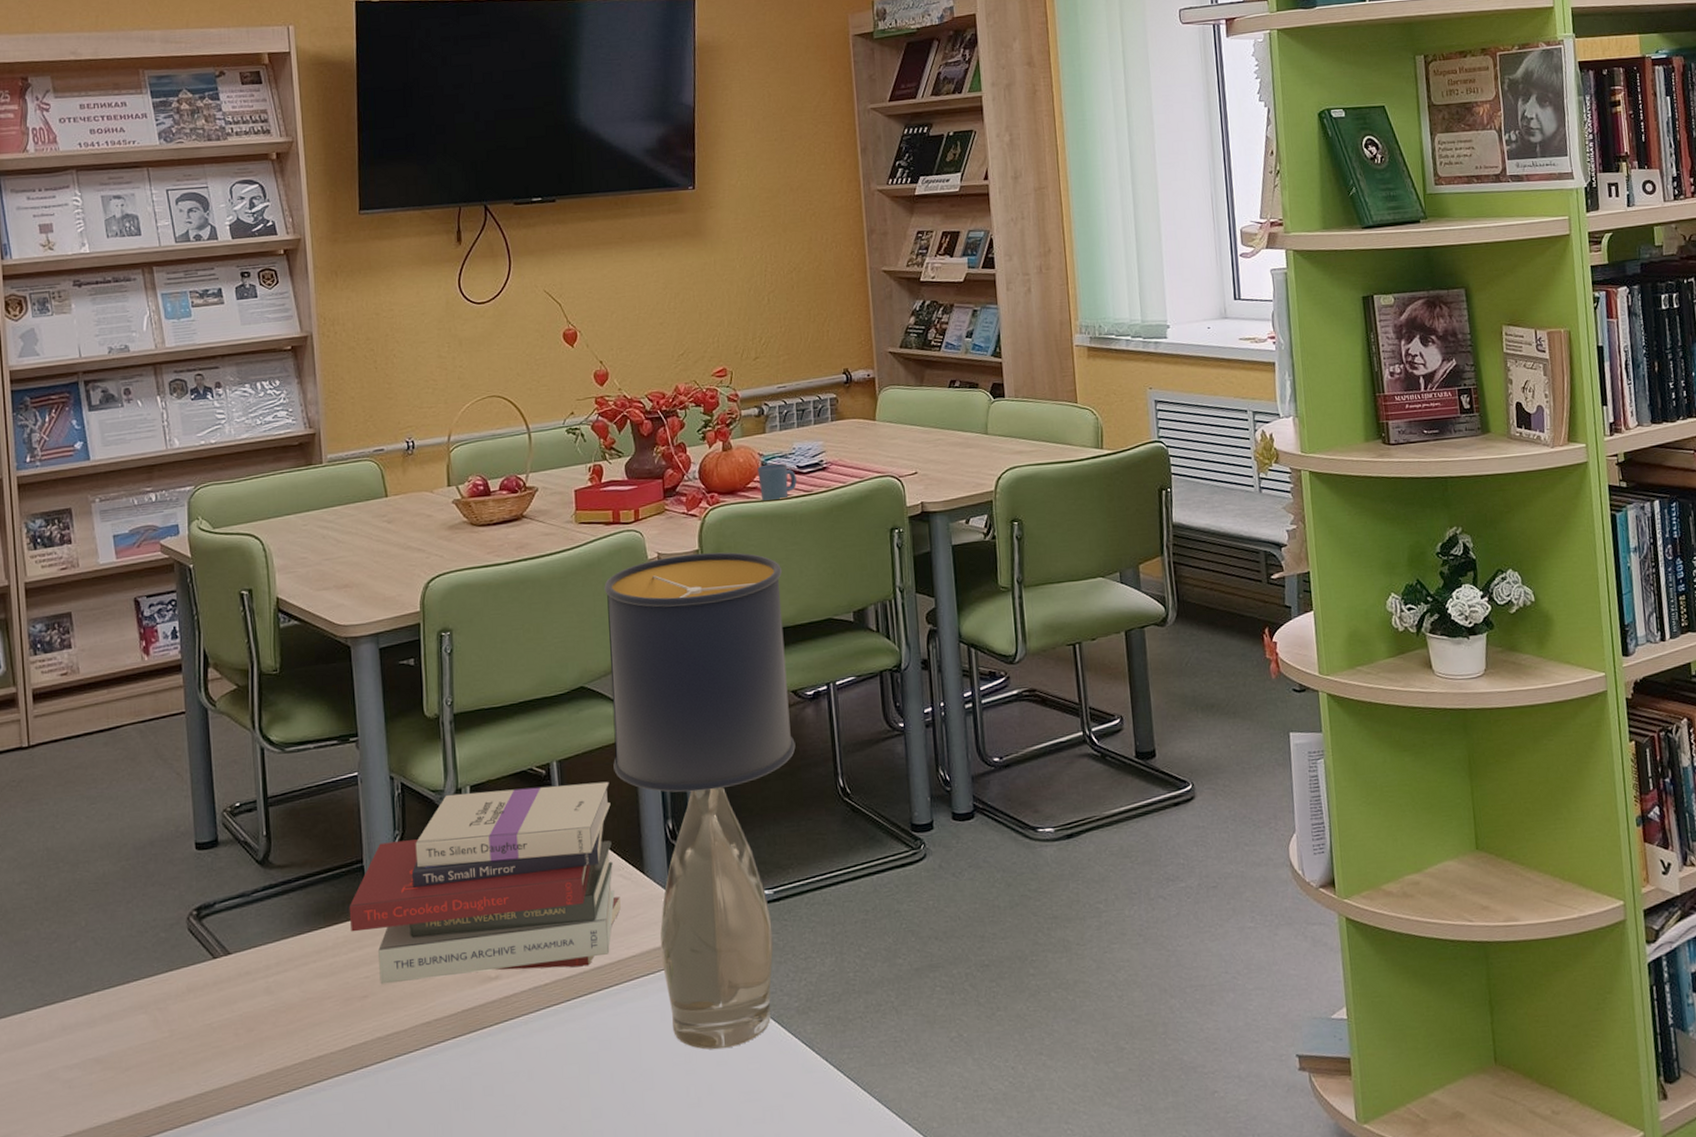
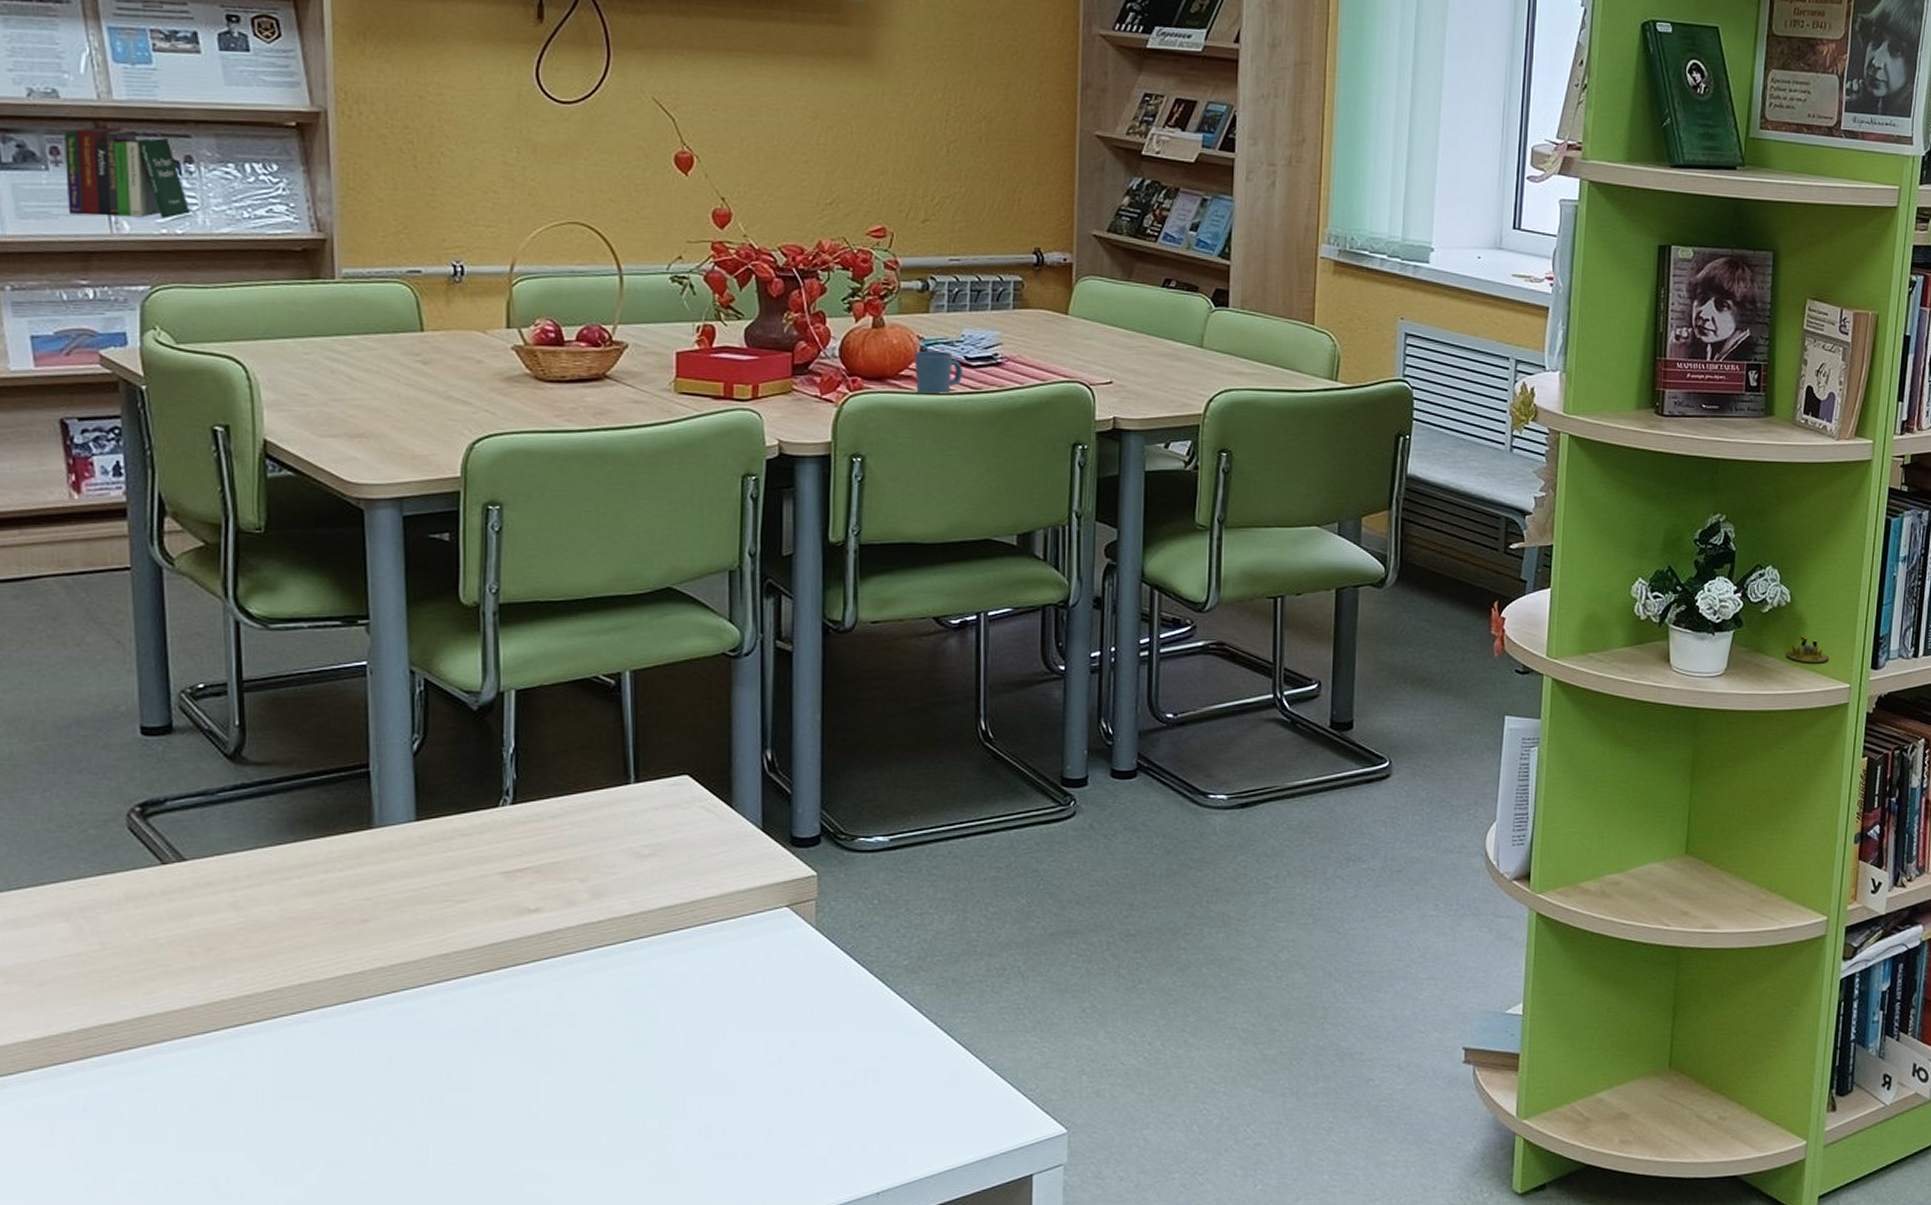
books: none [133,368,221,438] -> present [63,126,191,219]
books: present [349,781,621,985] -> none [348,697,700,909]
table lamp: present [604,552,796,1050] -> none [703,445,935,1005]
figurine: none [1538,631,1581,659] -> present [1785,635,1829,665]

